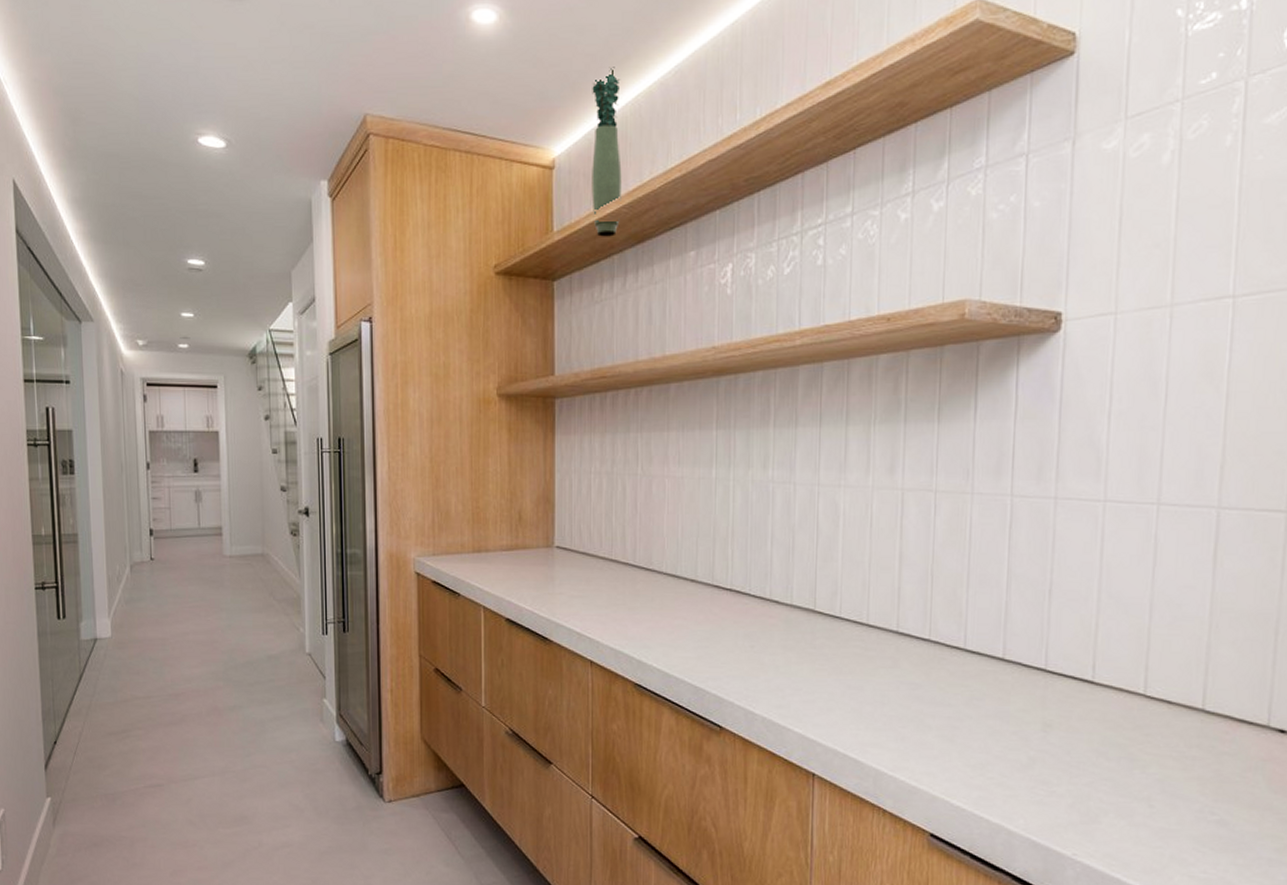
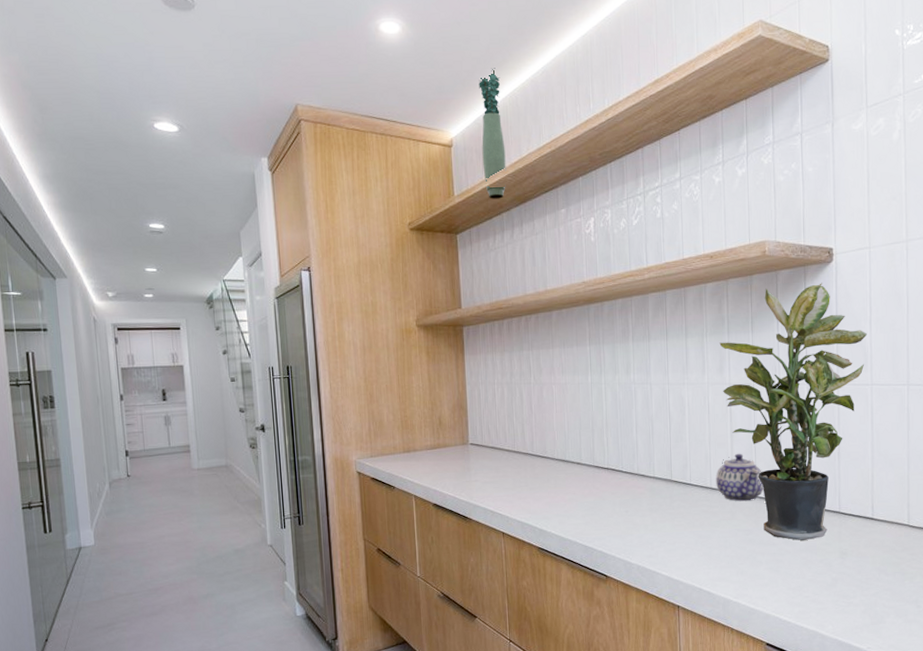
teapot: none [875,581,941,646] -> present [716,453,764,502]
potted plant: none [892,359,1104,705] -> present [719,283,868,541]

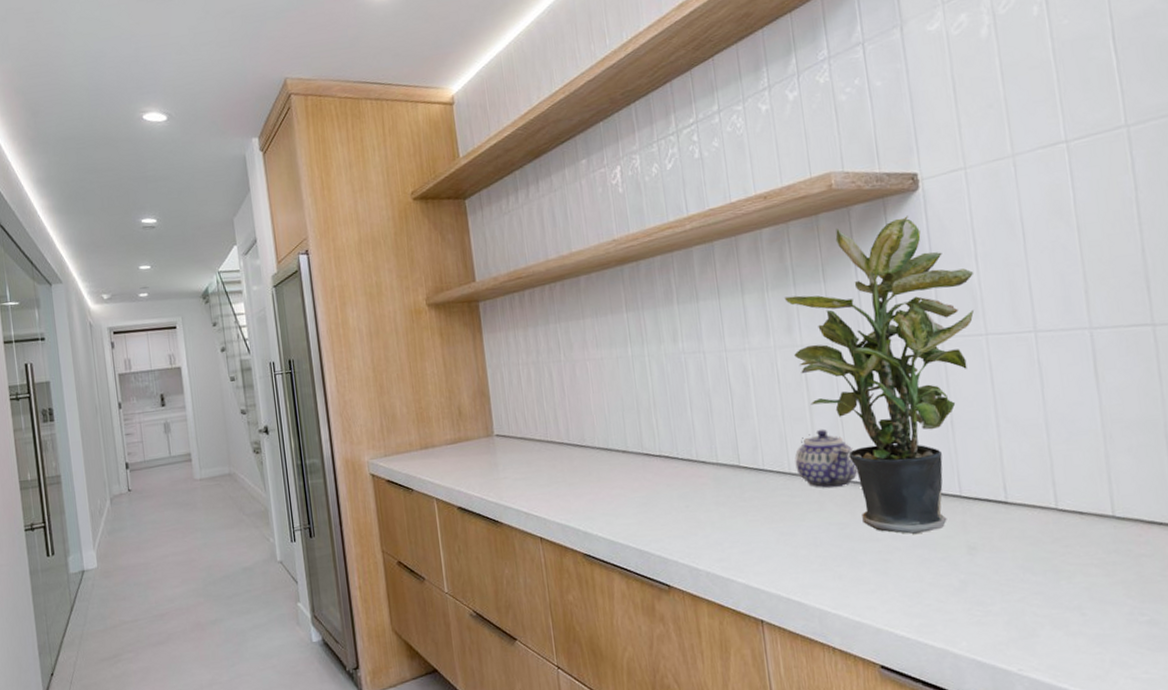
vase: present [478,68,506,199] -> none [478,13,517,157]

